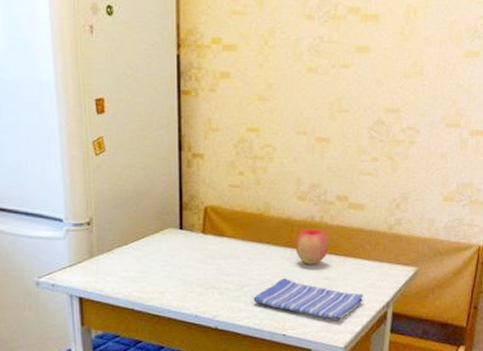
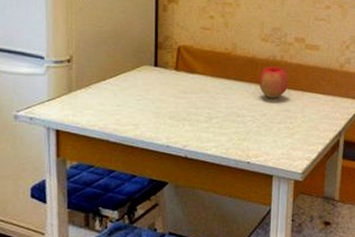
dish towel: present [253,277,364,320] -> none [220,110,320,148]

